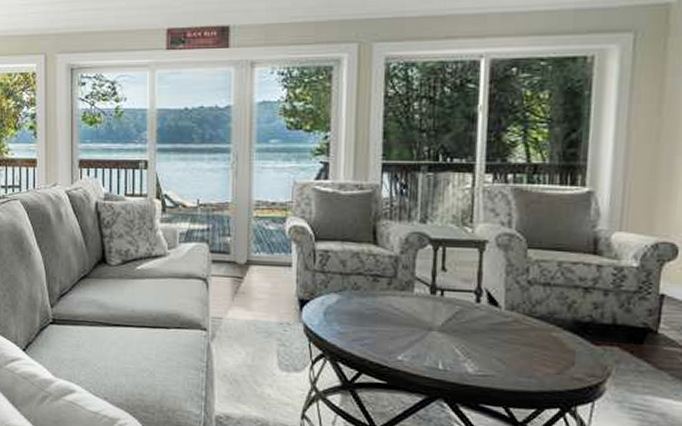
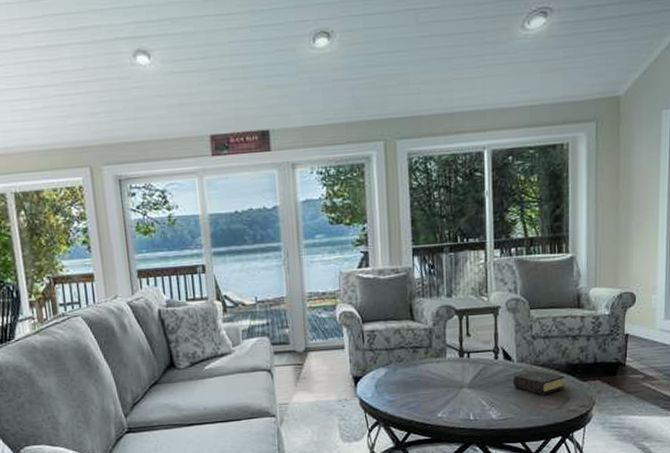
book: none [497,322,570,355] -> present [513,370,565,395]

